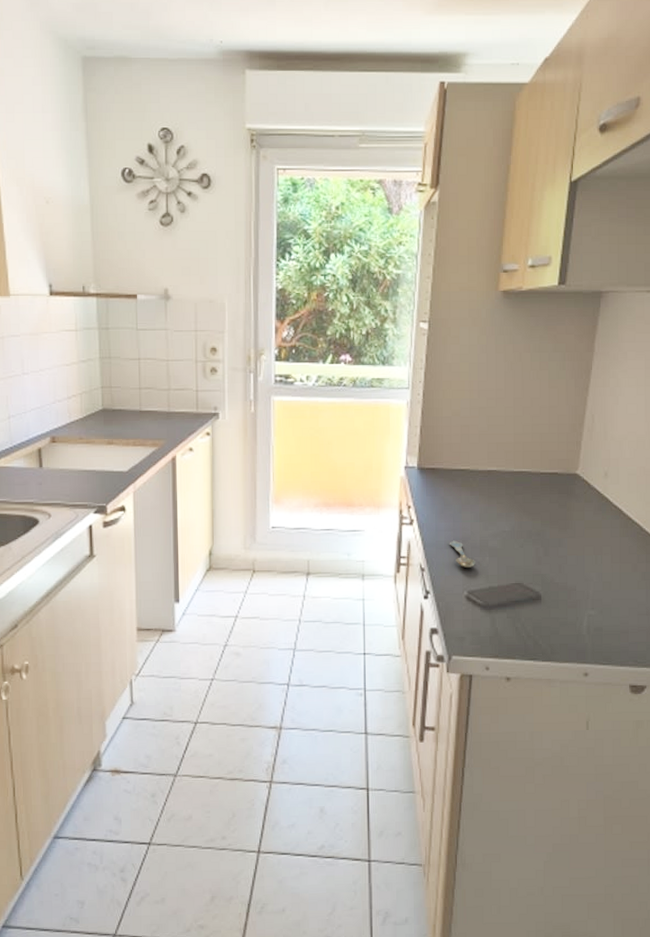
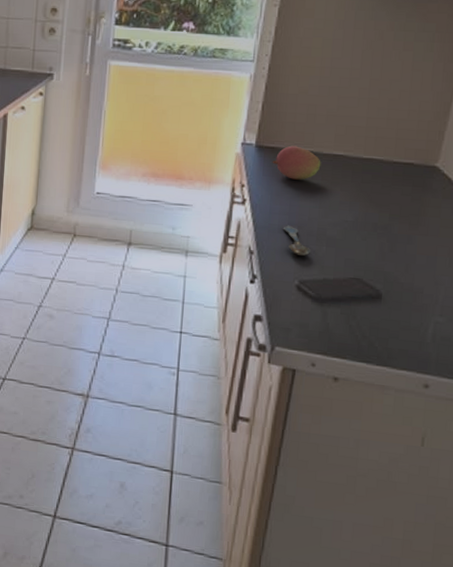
fruit: none [434,465,478,497] -> present [272,145,321,180]

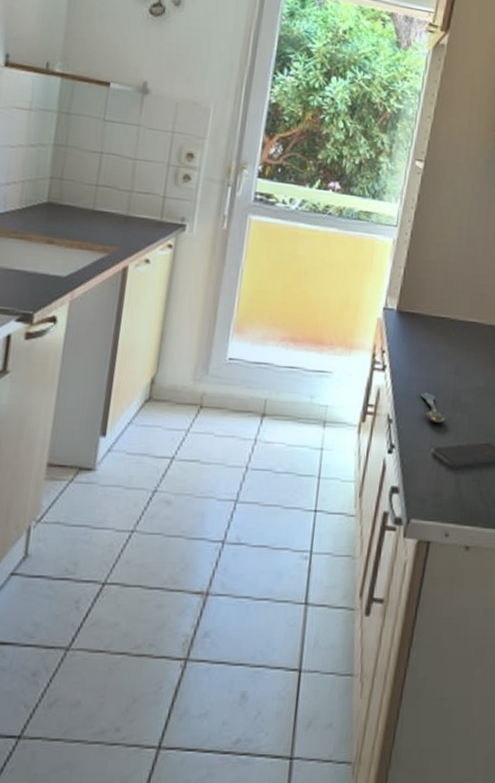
fruit: present [272,145,321,180] -> none [412,311,457,346]

